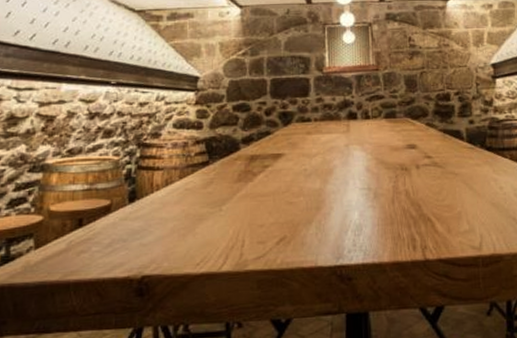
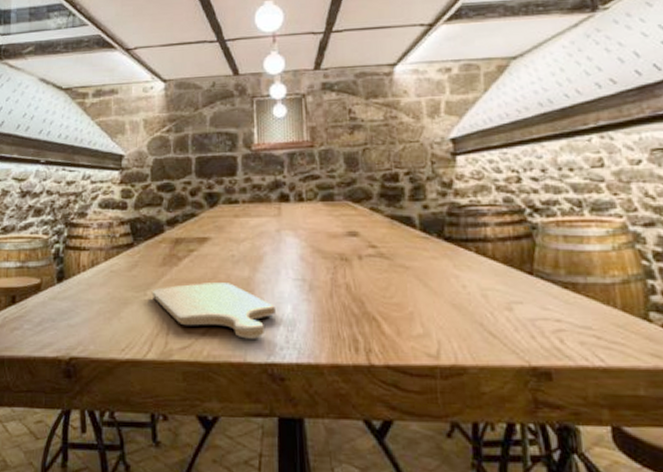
chopping board: none [227,195,344,245] -> present [152,283,275,339]

